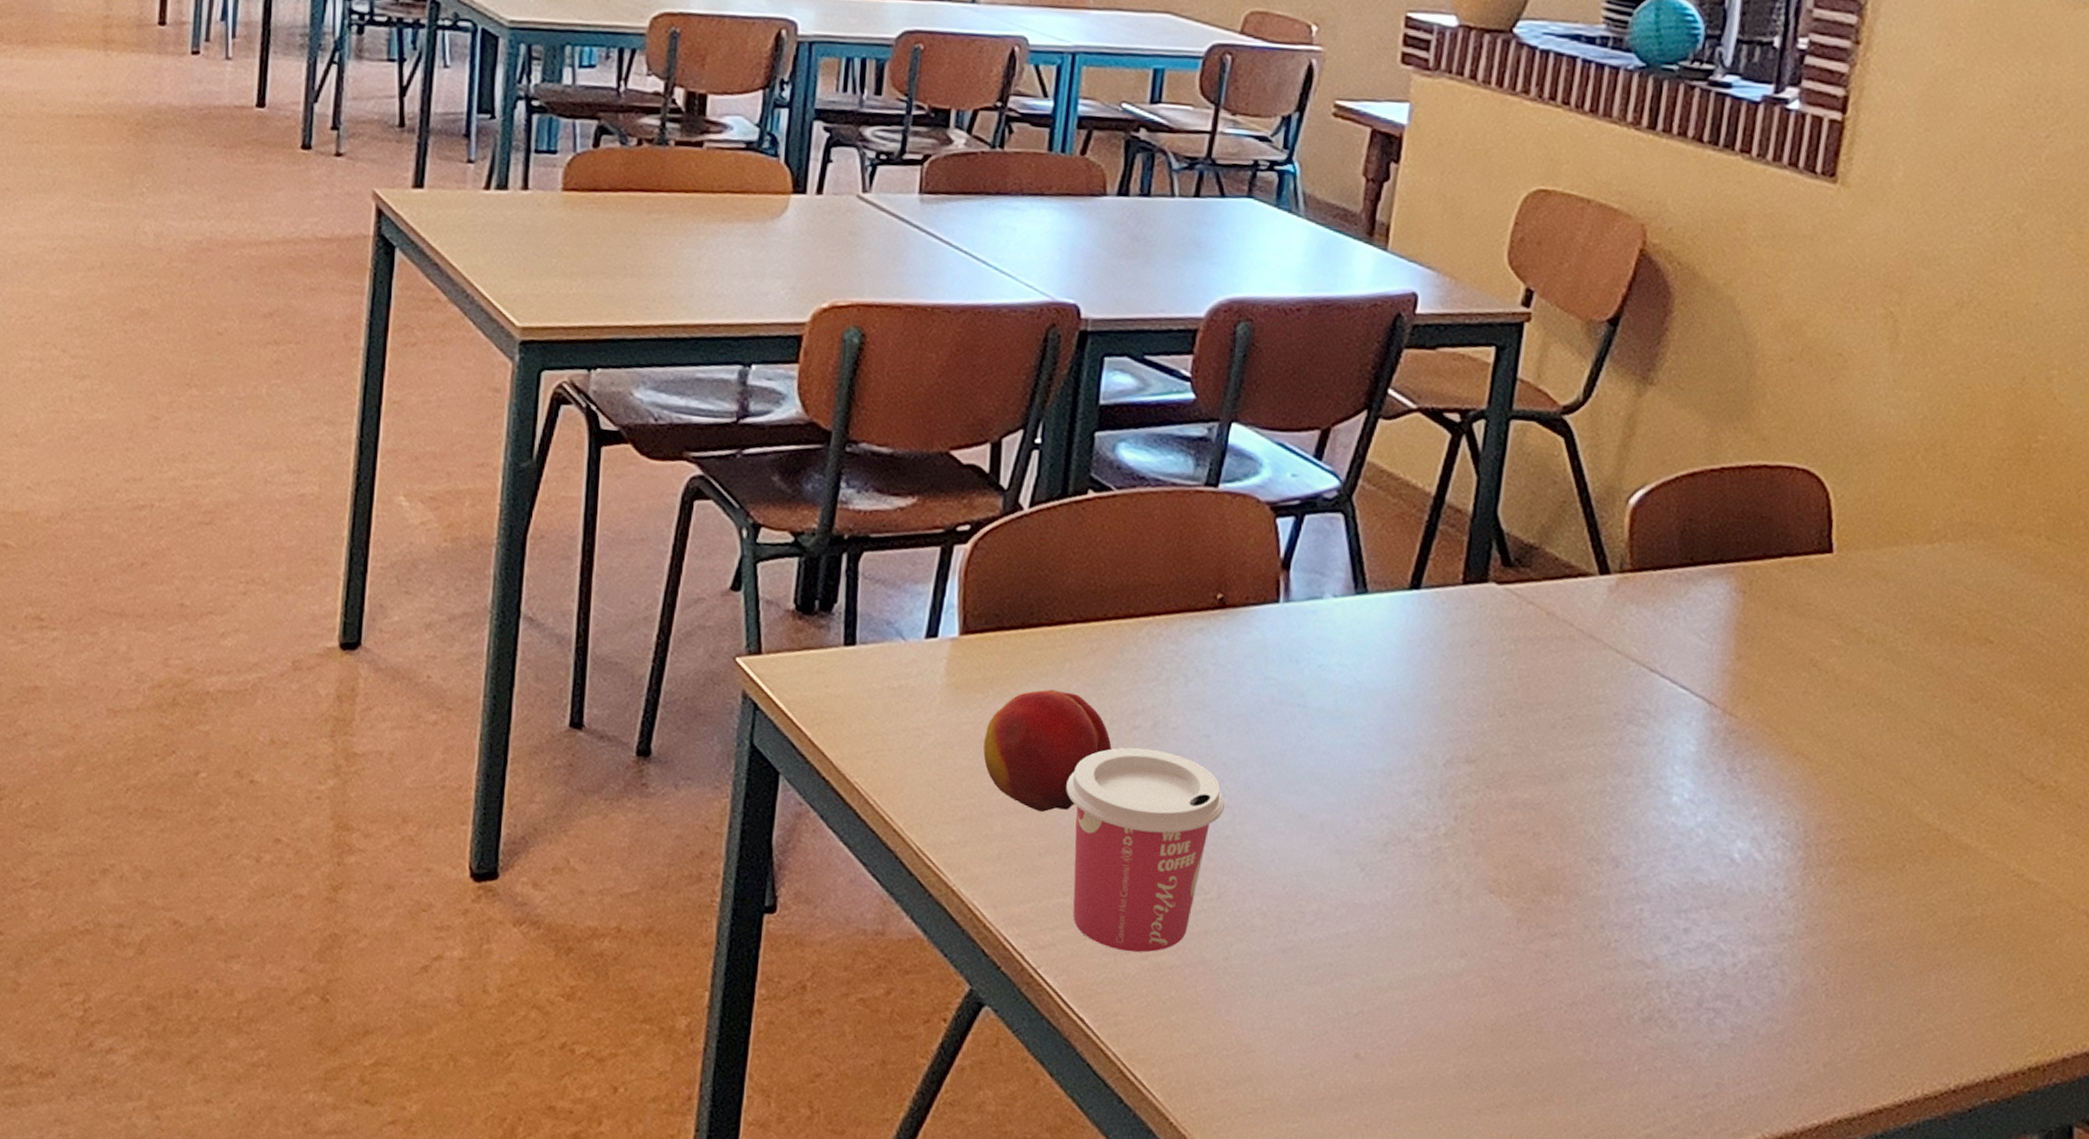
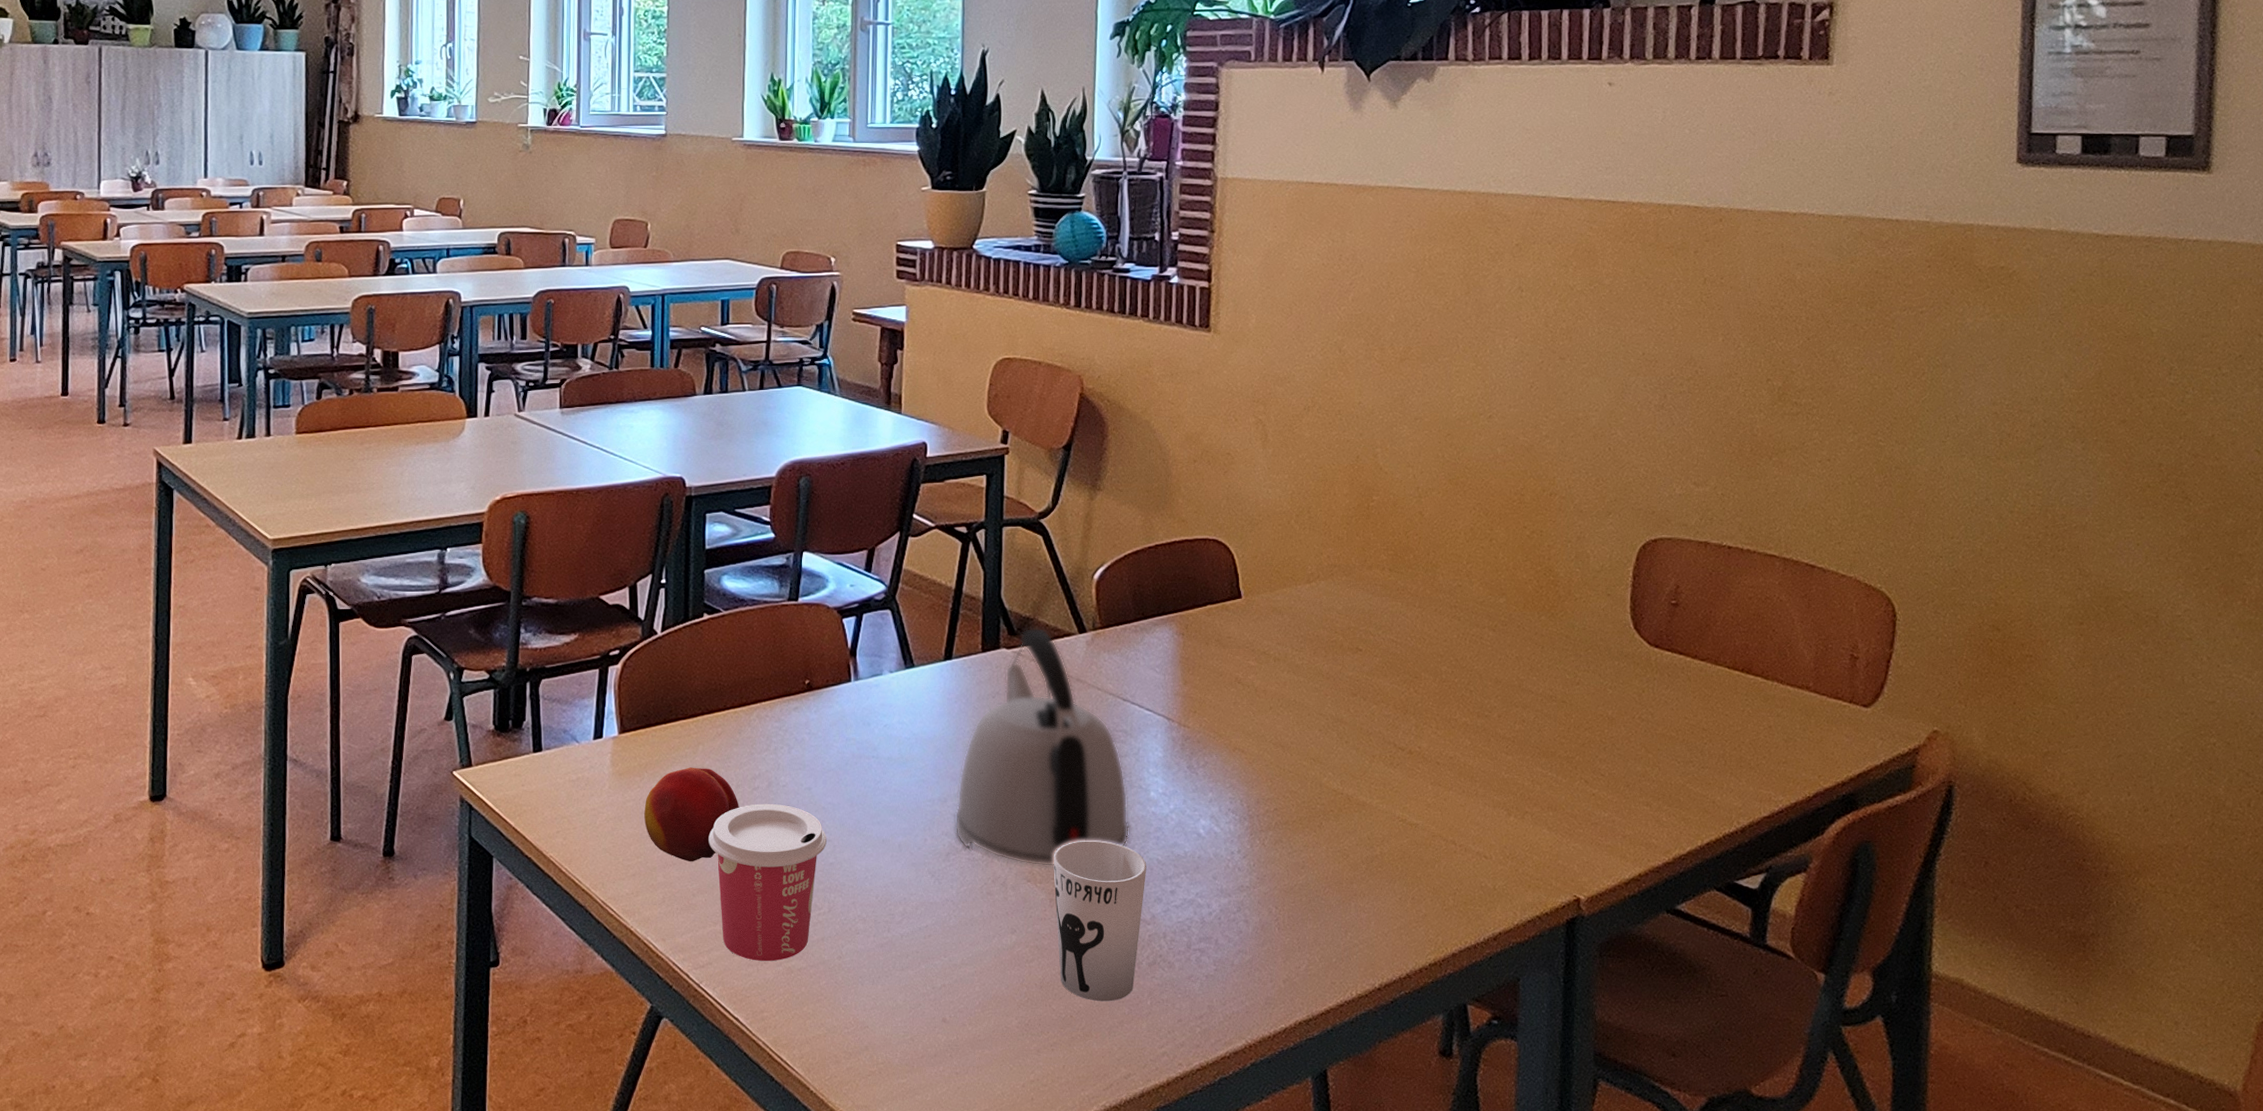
kettle: none [1398,559,1641,878] -> present [955,627,1130,867]
cup: none [1519,847,1656,1061] -> present [1052,840,1147,1002]

